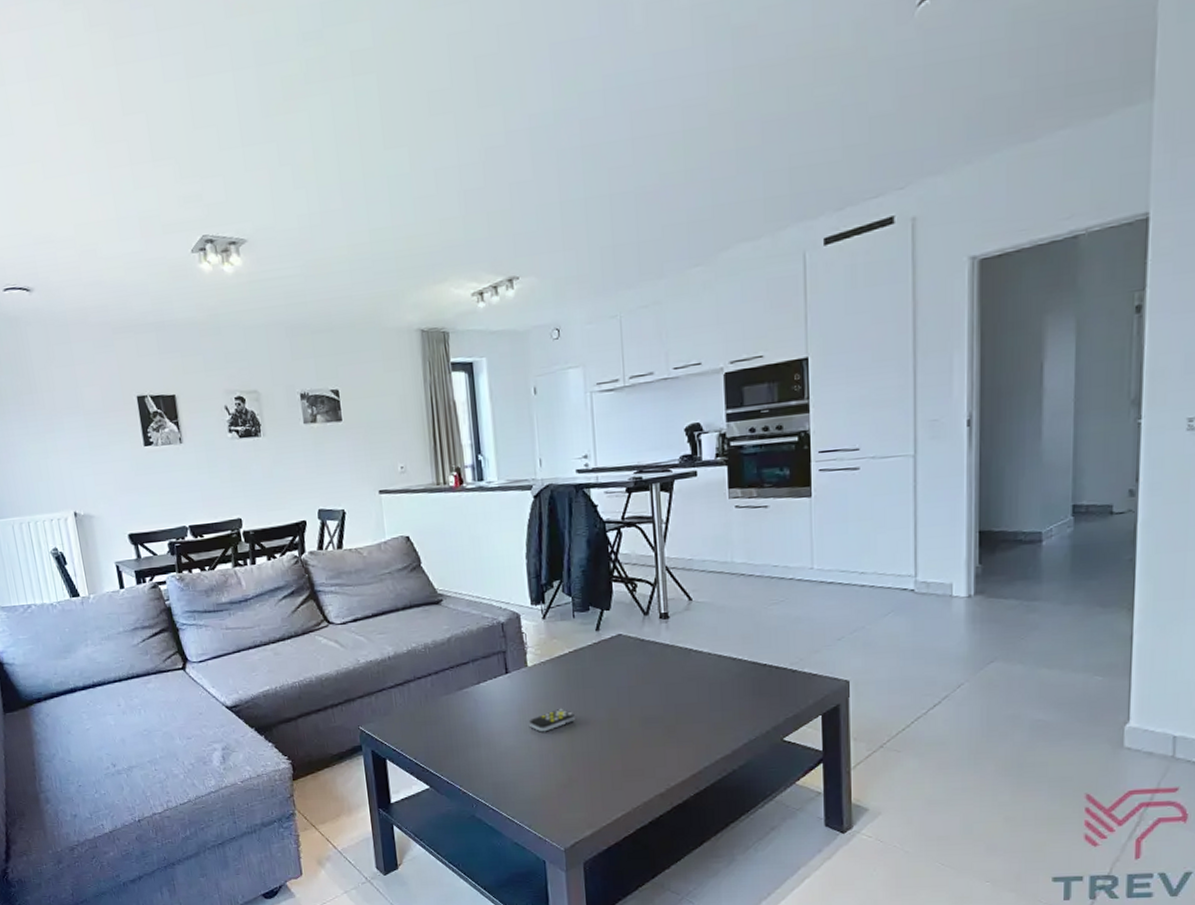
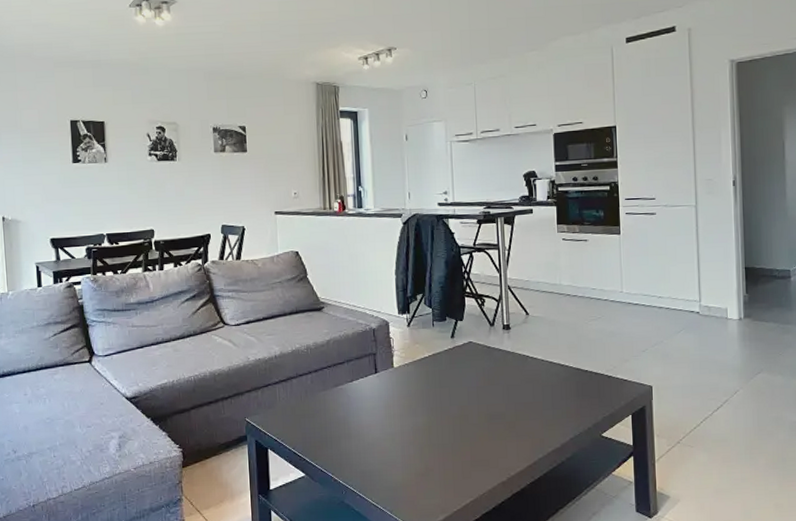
remote control: present [529,709,575,732] -> none [394,405,432,426]

